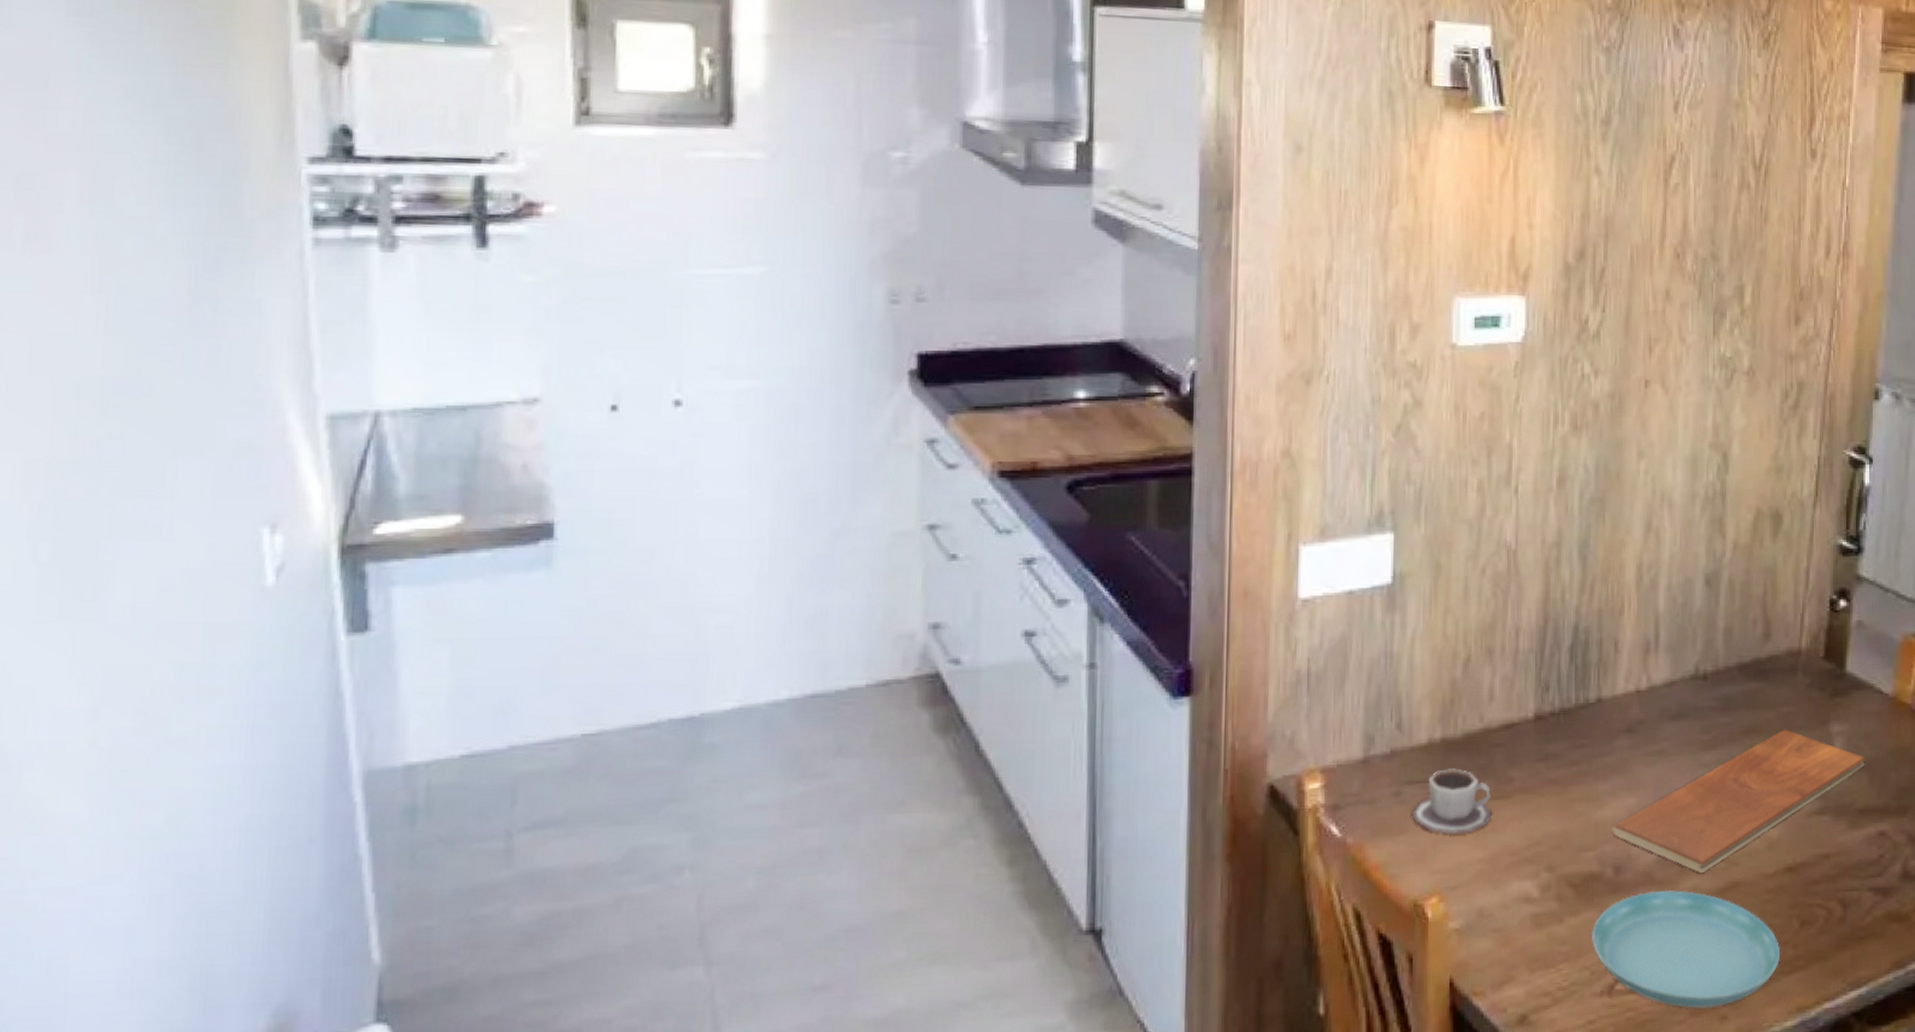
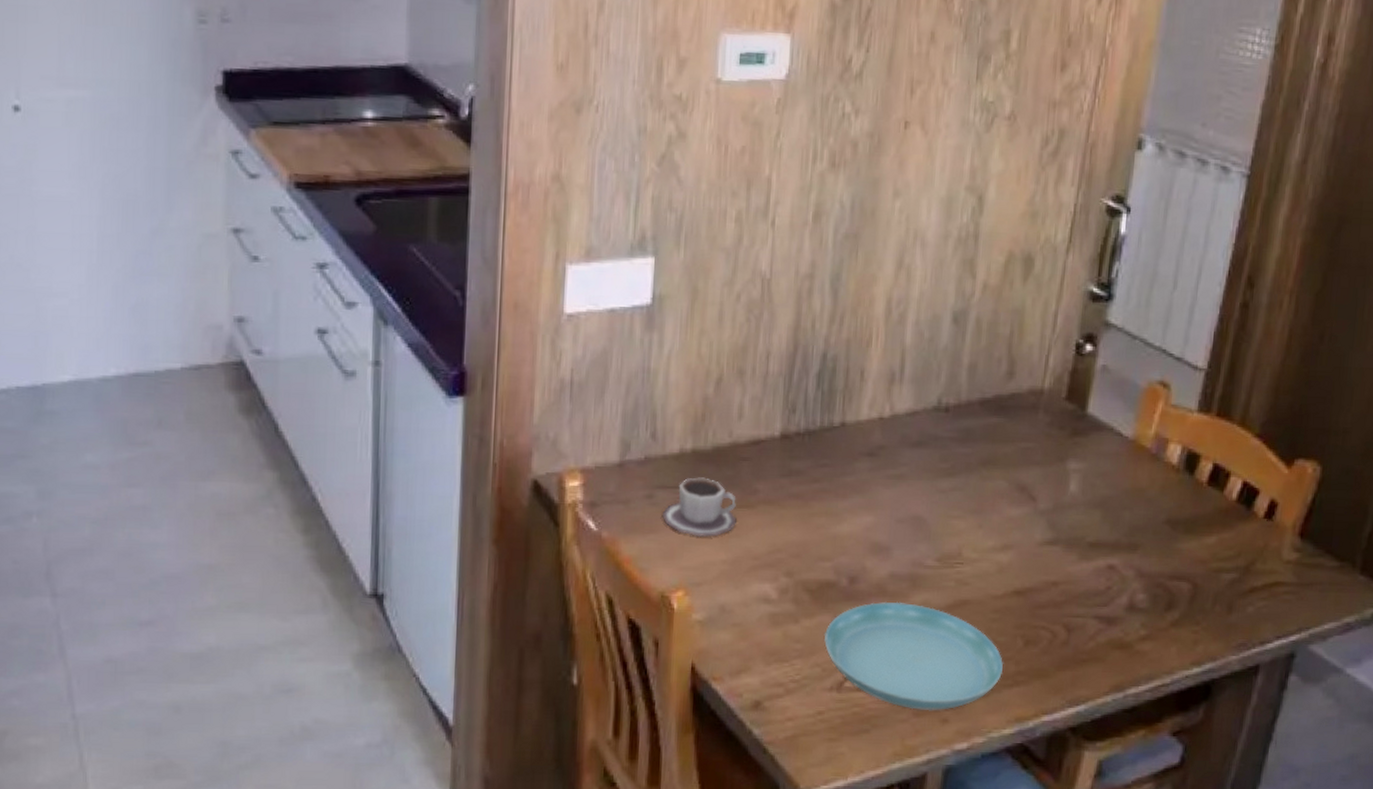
chopping board: present [1611,729,1865,874] -> none [848,463,1100,590]

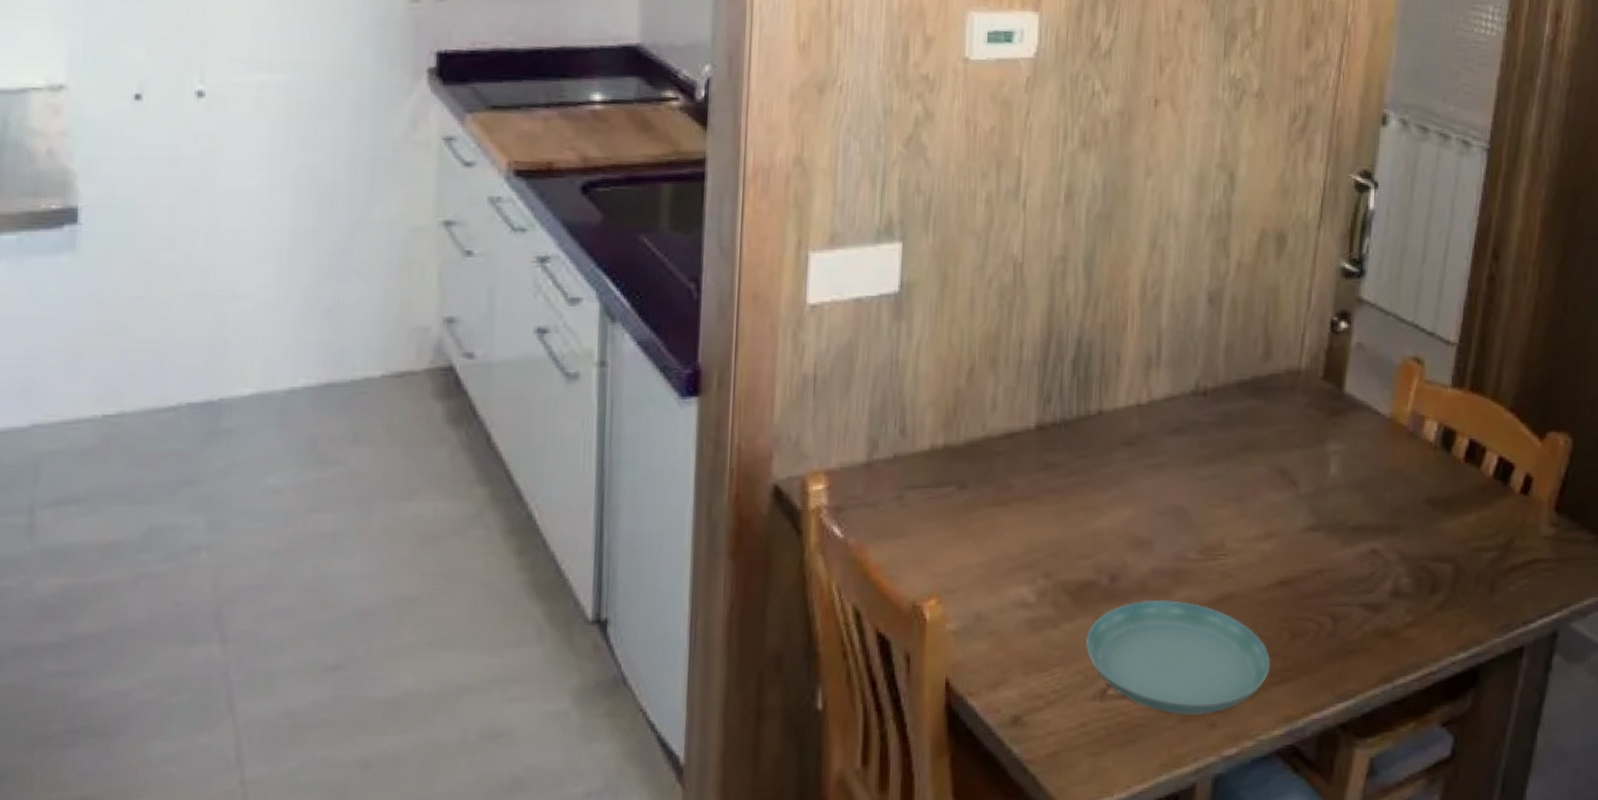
cup: present [663,477,737,538] -> none [913,475,991,540]

